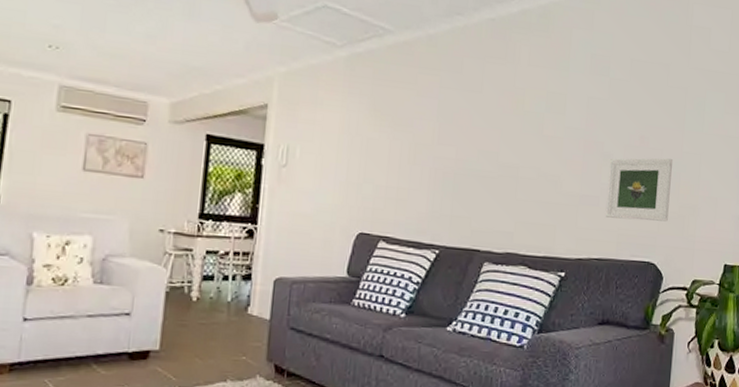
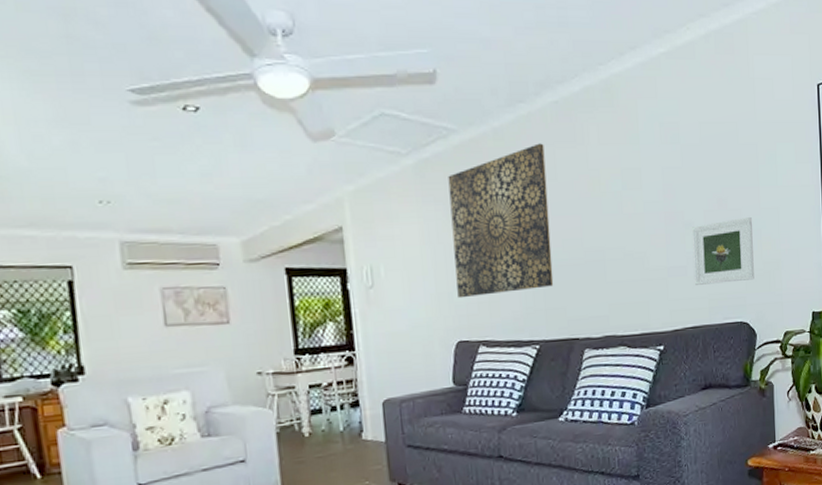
wall art: none [366,55,475,195] -> present [448,143,554,299]

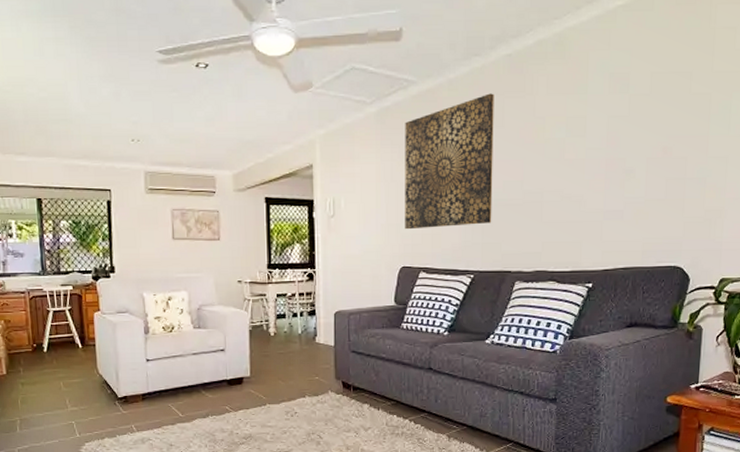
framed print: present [692,217,754,285] -> none [629,166,697,229]

